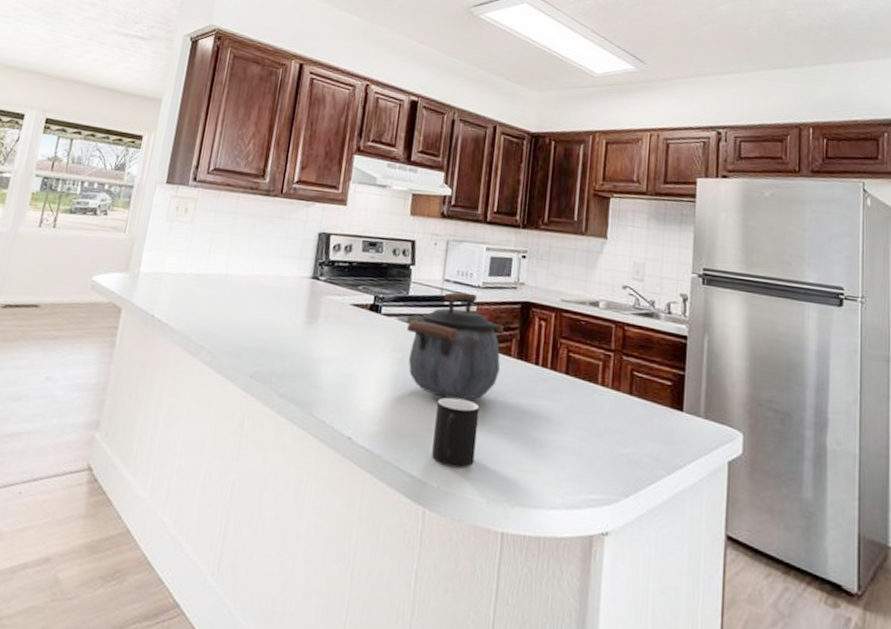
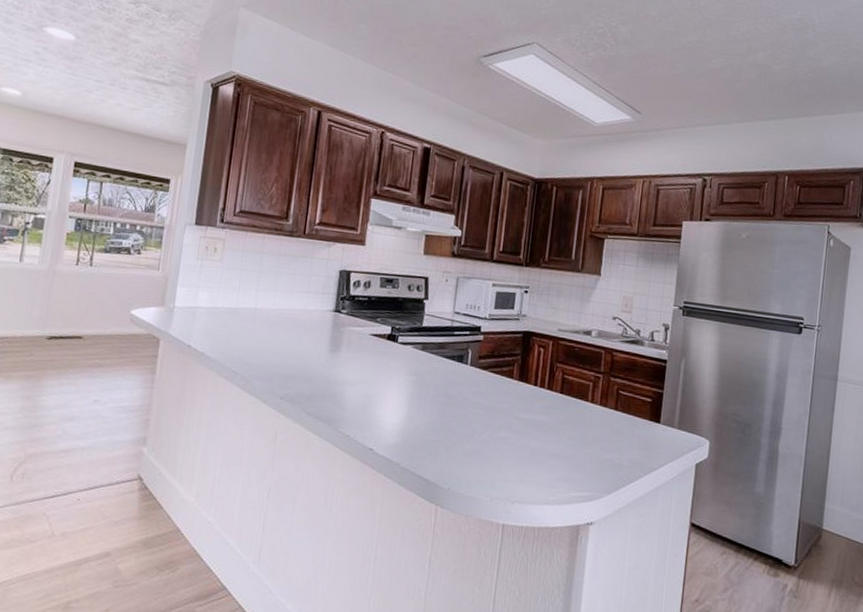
kettle: present [407,291,504,400] -> none [421,322,508,416]
cup: present [432,397,480,467] -> none [443,414,485,472]

